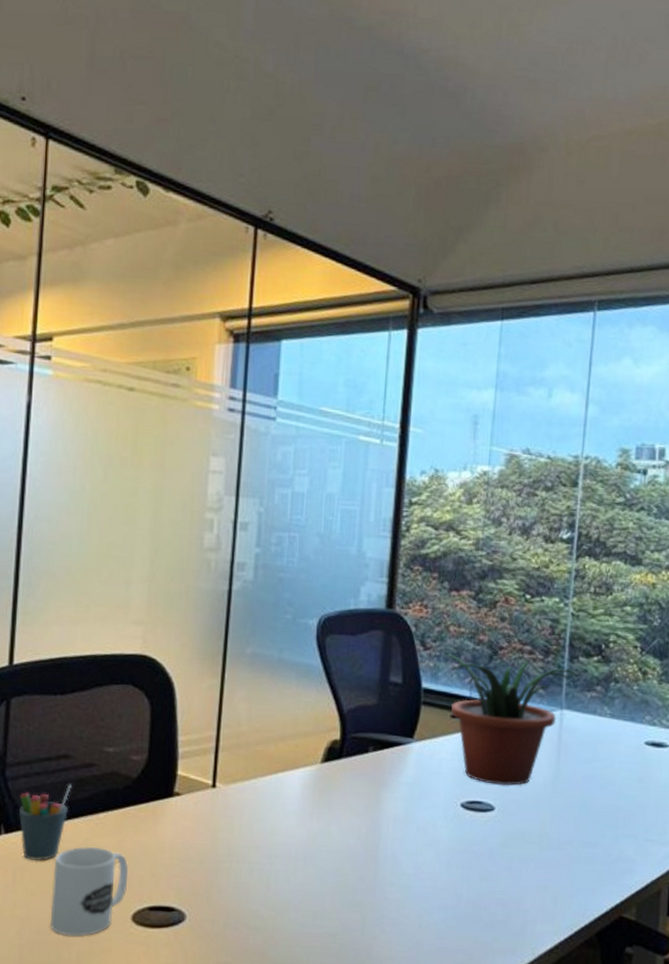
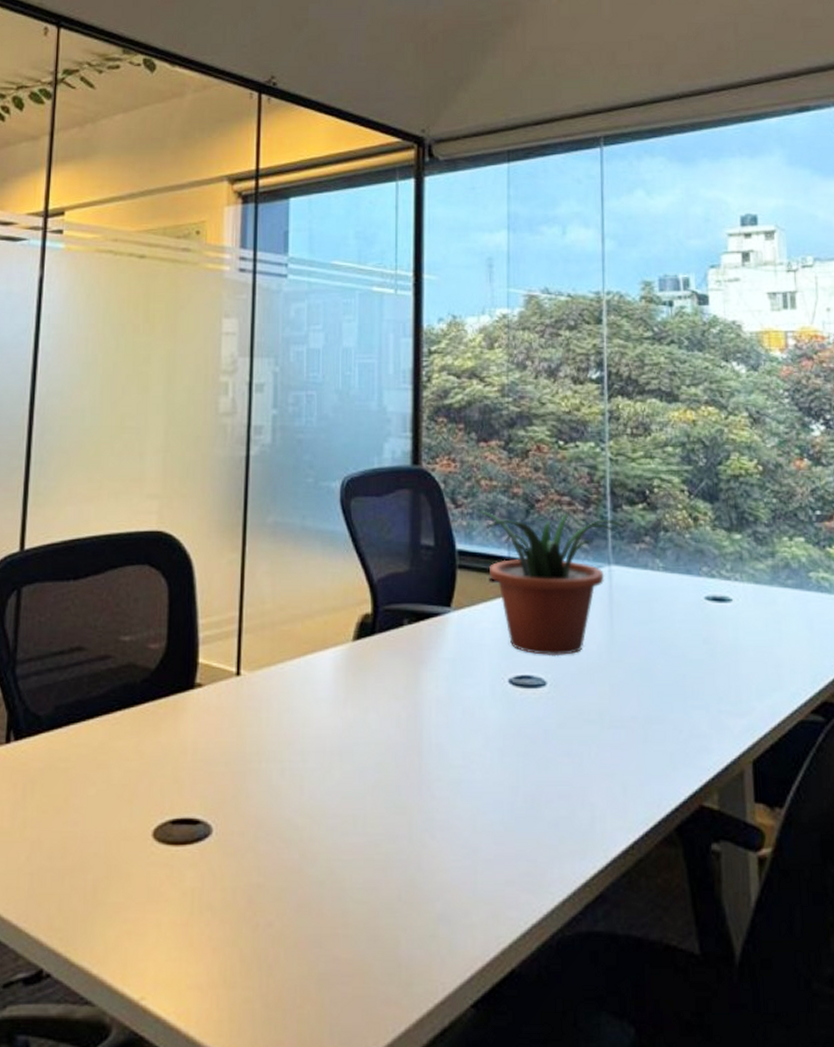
pen holder: present [18,785,72,861] -> none [29,681,86,772]
mug: present [51,846,129,937] -> none [64,751,149,860]

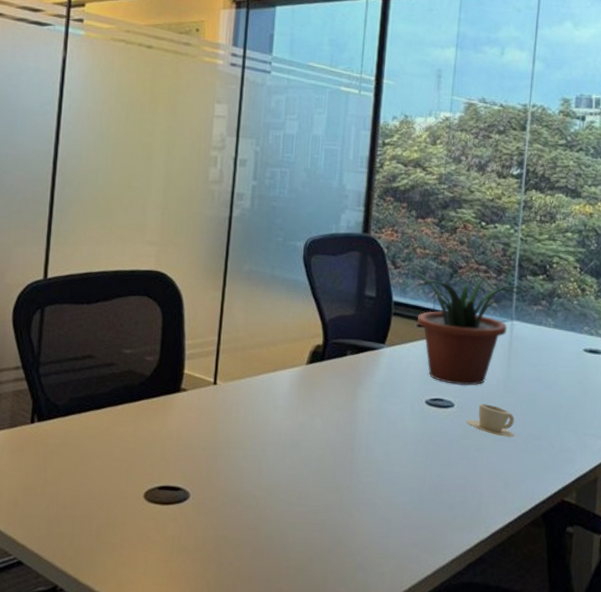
cup: none [563,679,628,723] -> present [466,404,515,438]

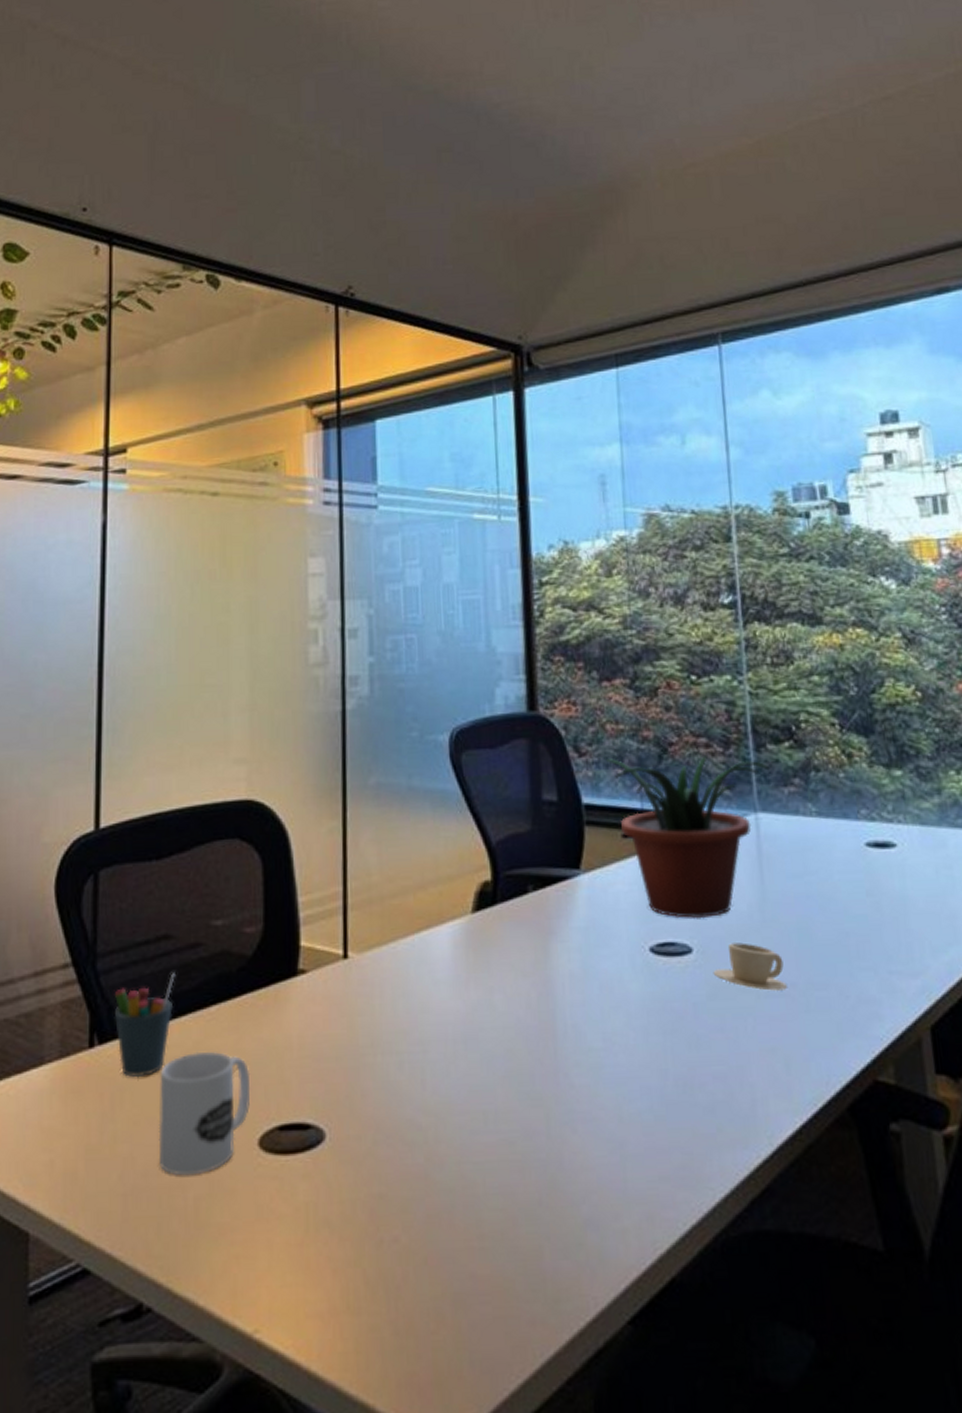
pen holder: none [49,381,95,446] -> present [114,973,175,1078]
mug: none [75,433,142,511] -> present [158,1051,251,1176]

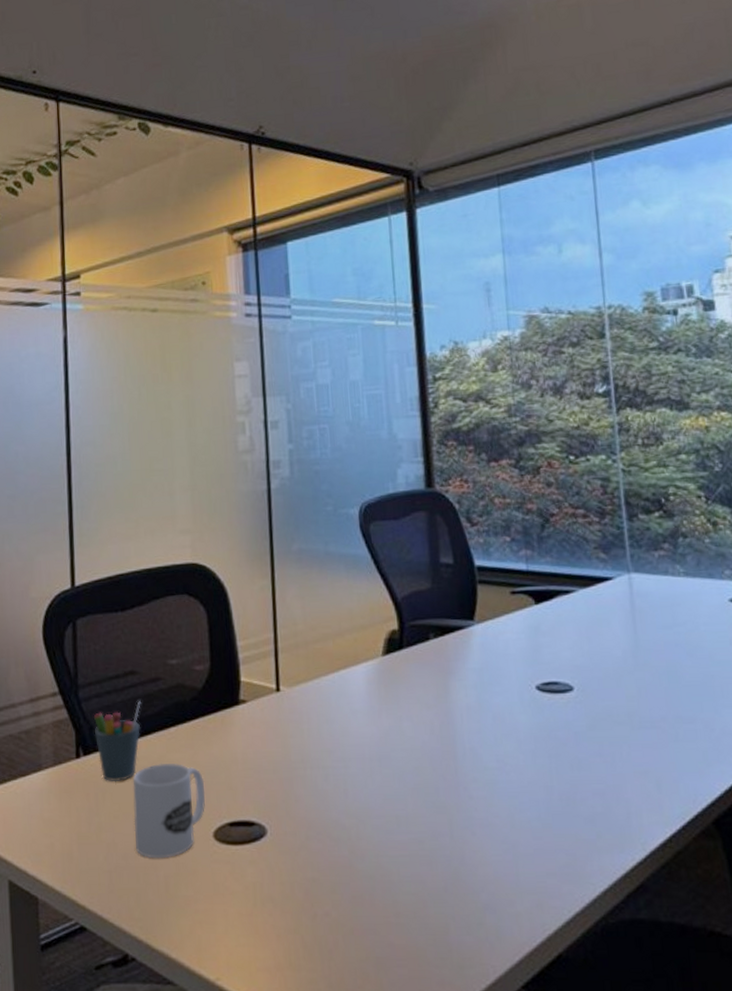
potted plant: present [605,756,770,919] -> none [494,525,642,663]
cup: present [713,942,787,991] -> none [592,683,658,723]

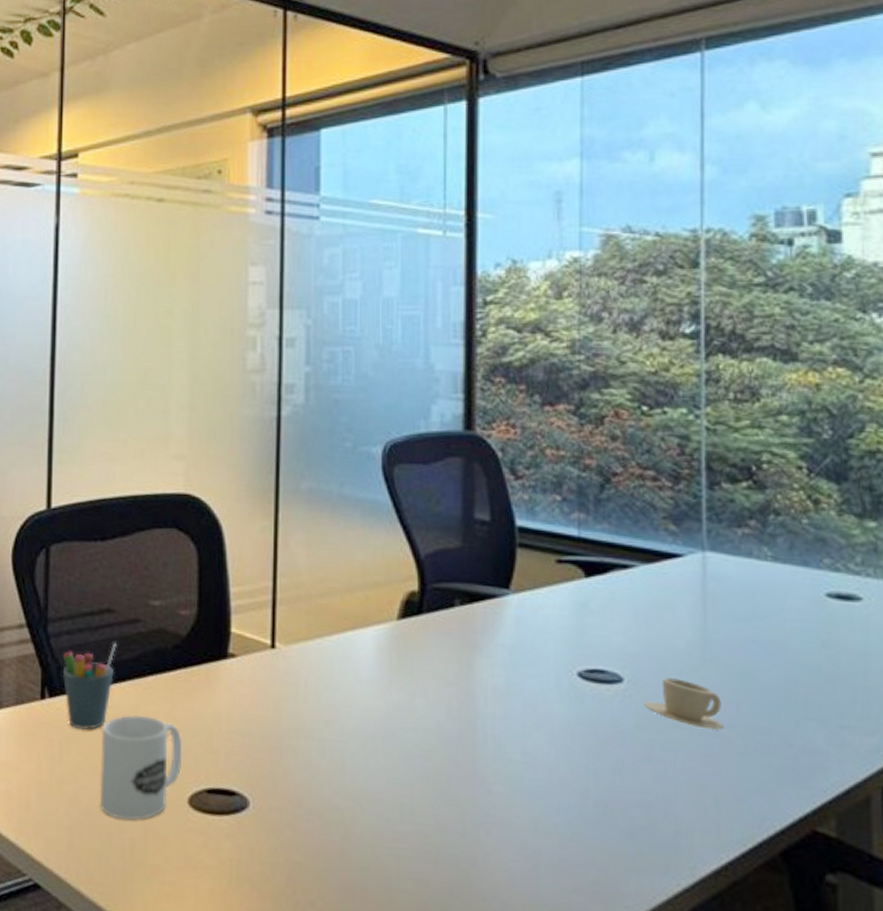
cup: none [592,683,658,723] -> present [644,678,723,730]

